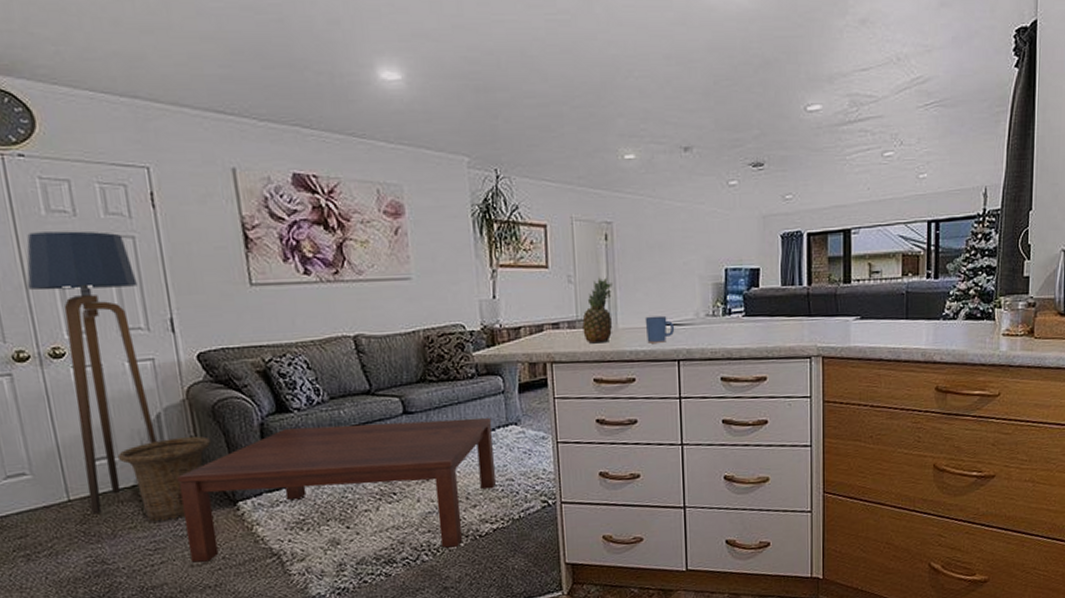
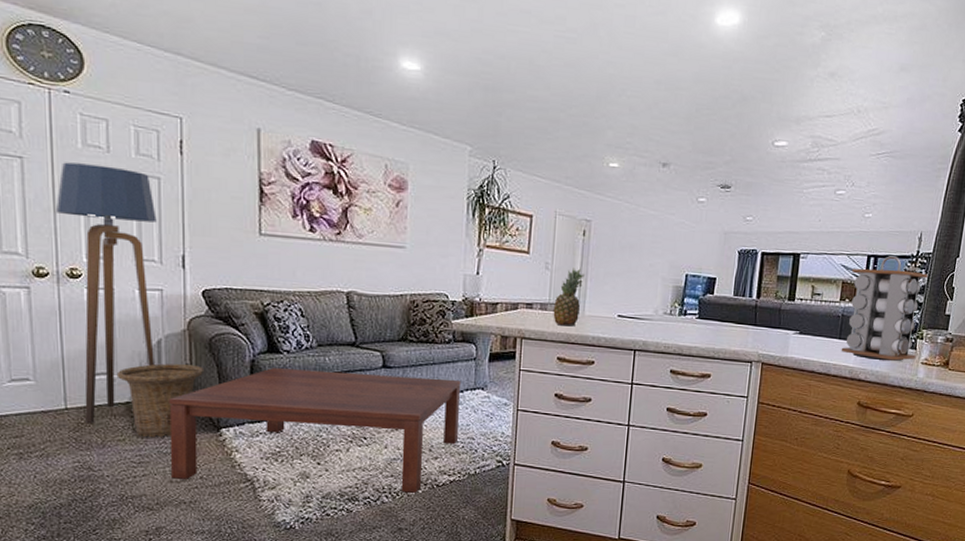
mug: present [645,315,675,343] -> none [609,308,635,333]
spice rack: none [910,218,999,337] -> present [841,256,928,361]

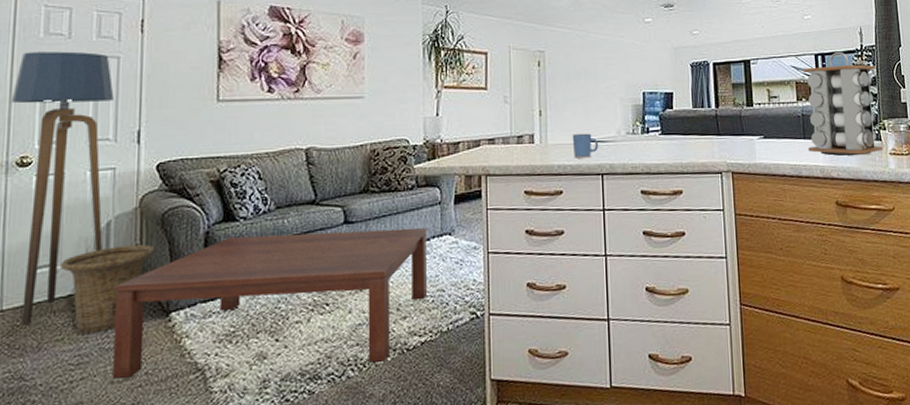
fruit: present [553,268,585,327] -> none [516,98,544,158]
mug: none [609,308,635,333] -> present [572,133,599,158]

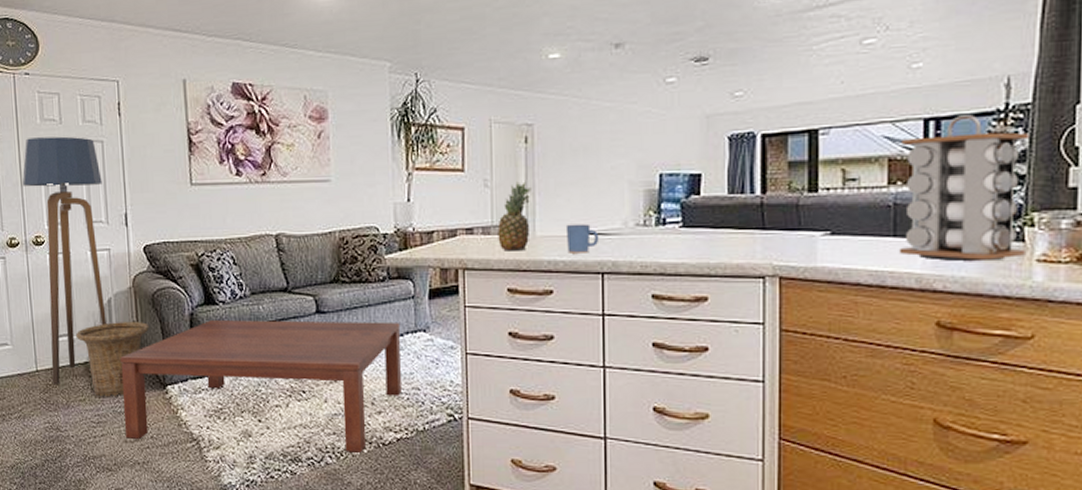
fruit: none [516,98,544,158] -> present [497,181,531,251]

